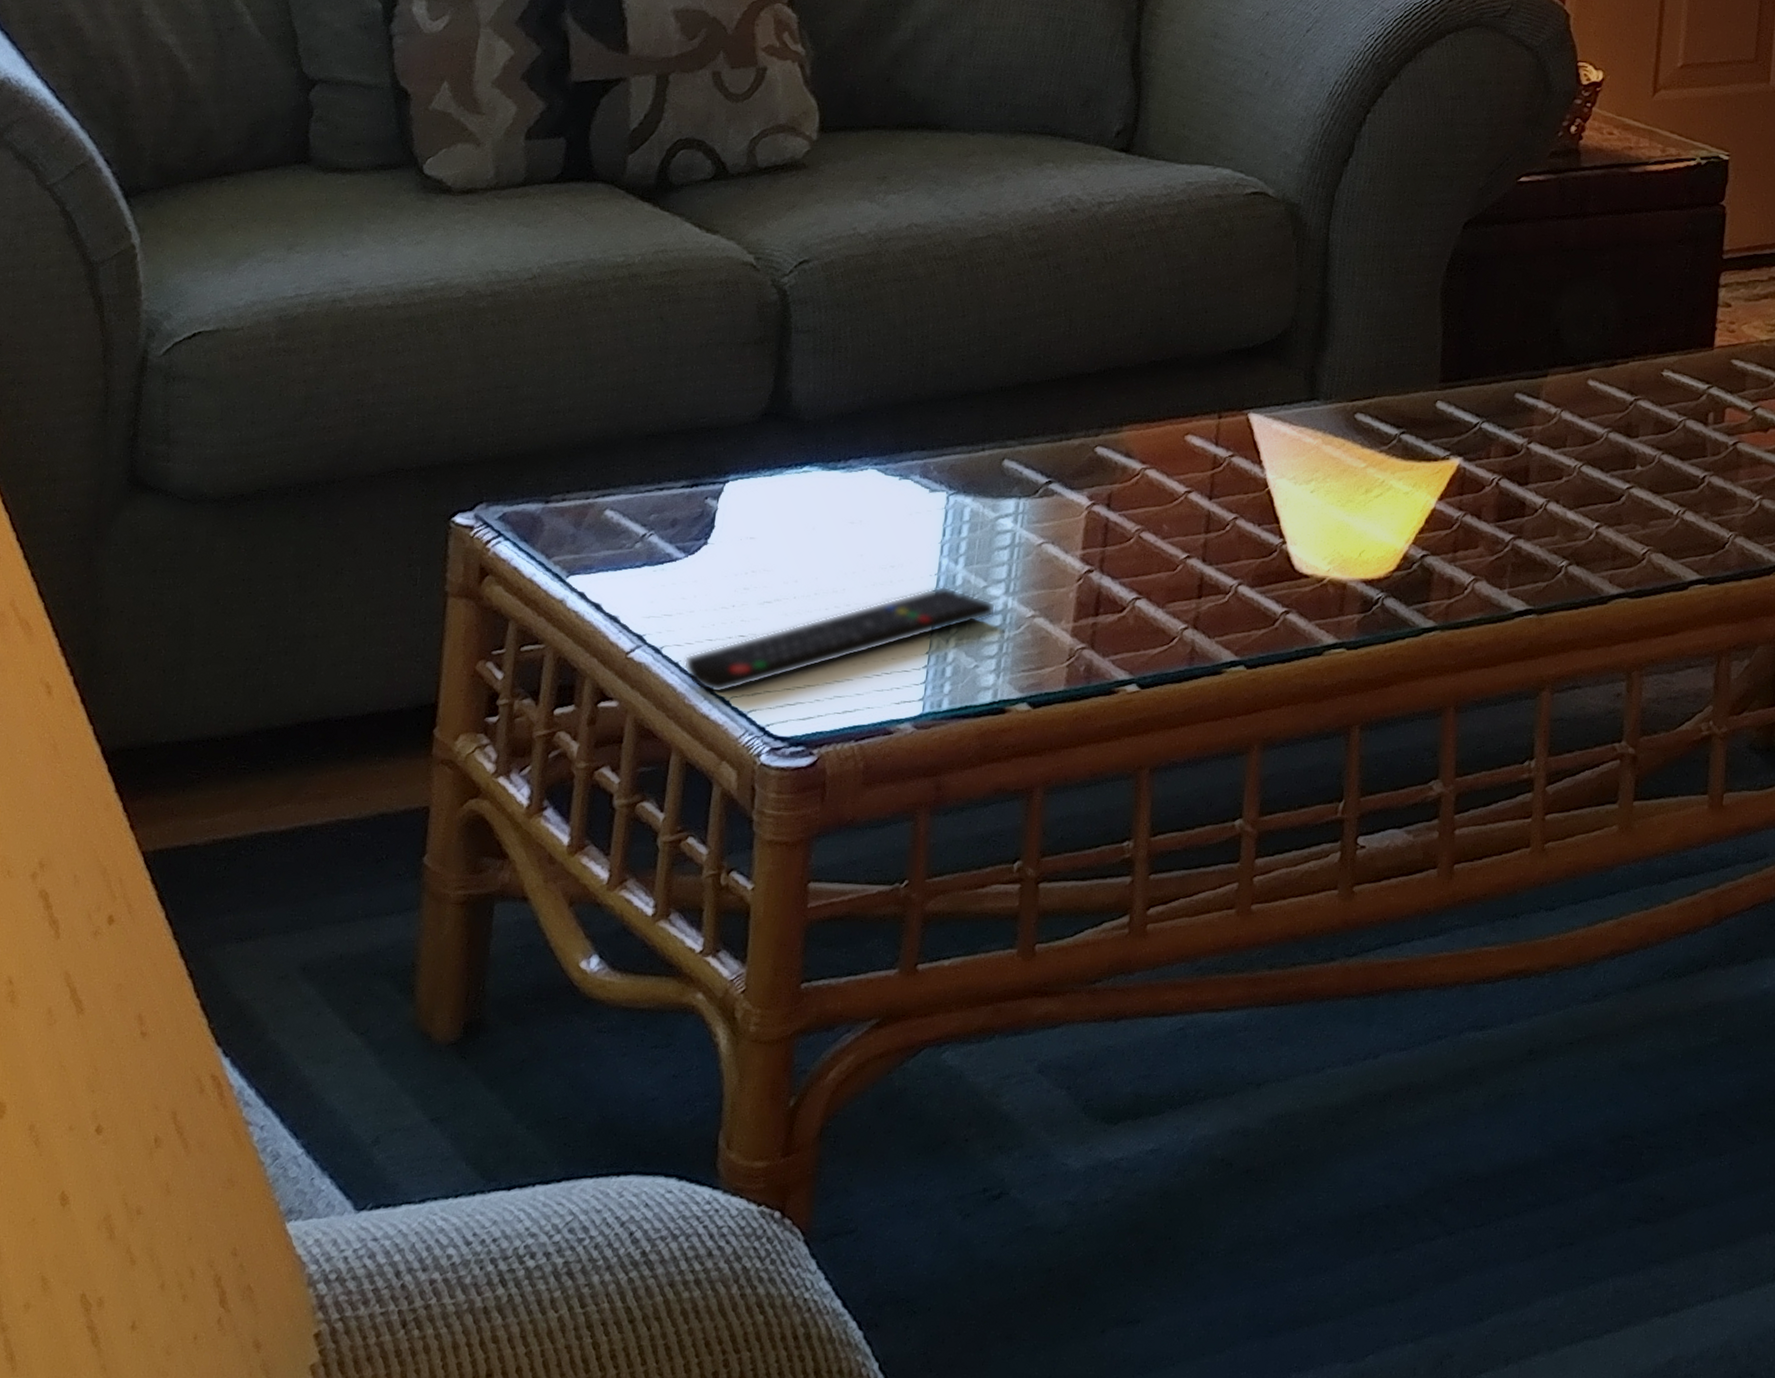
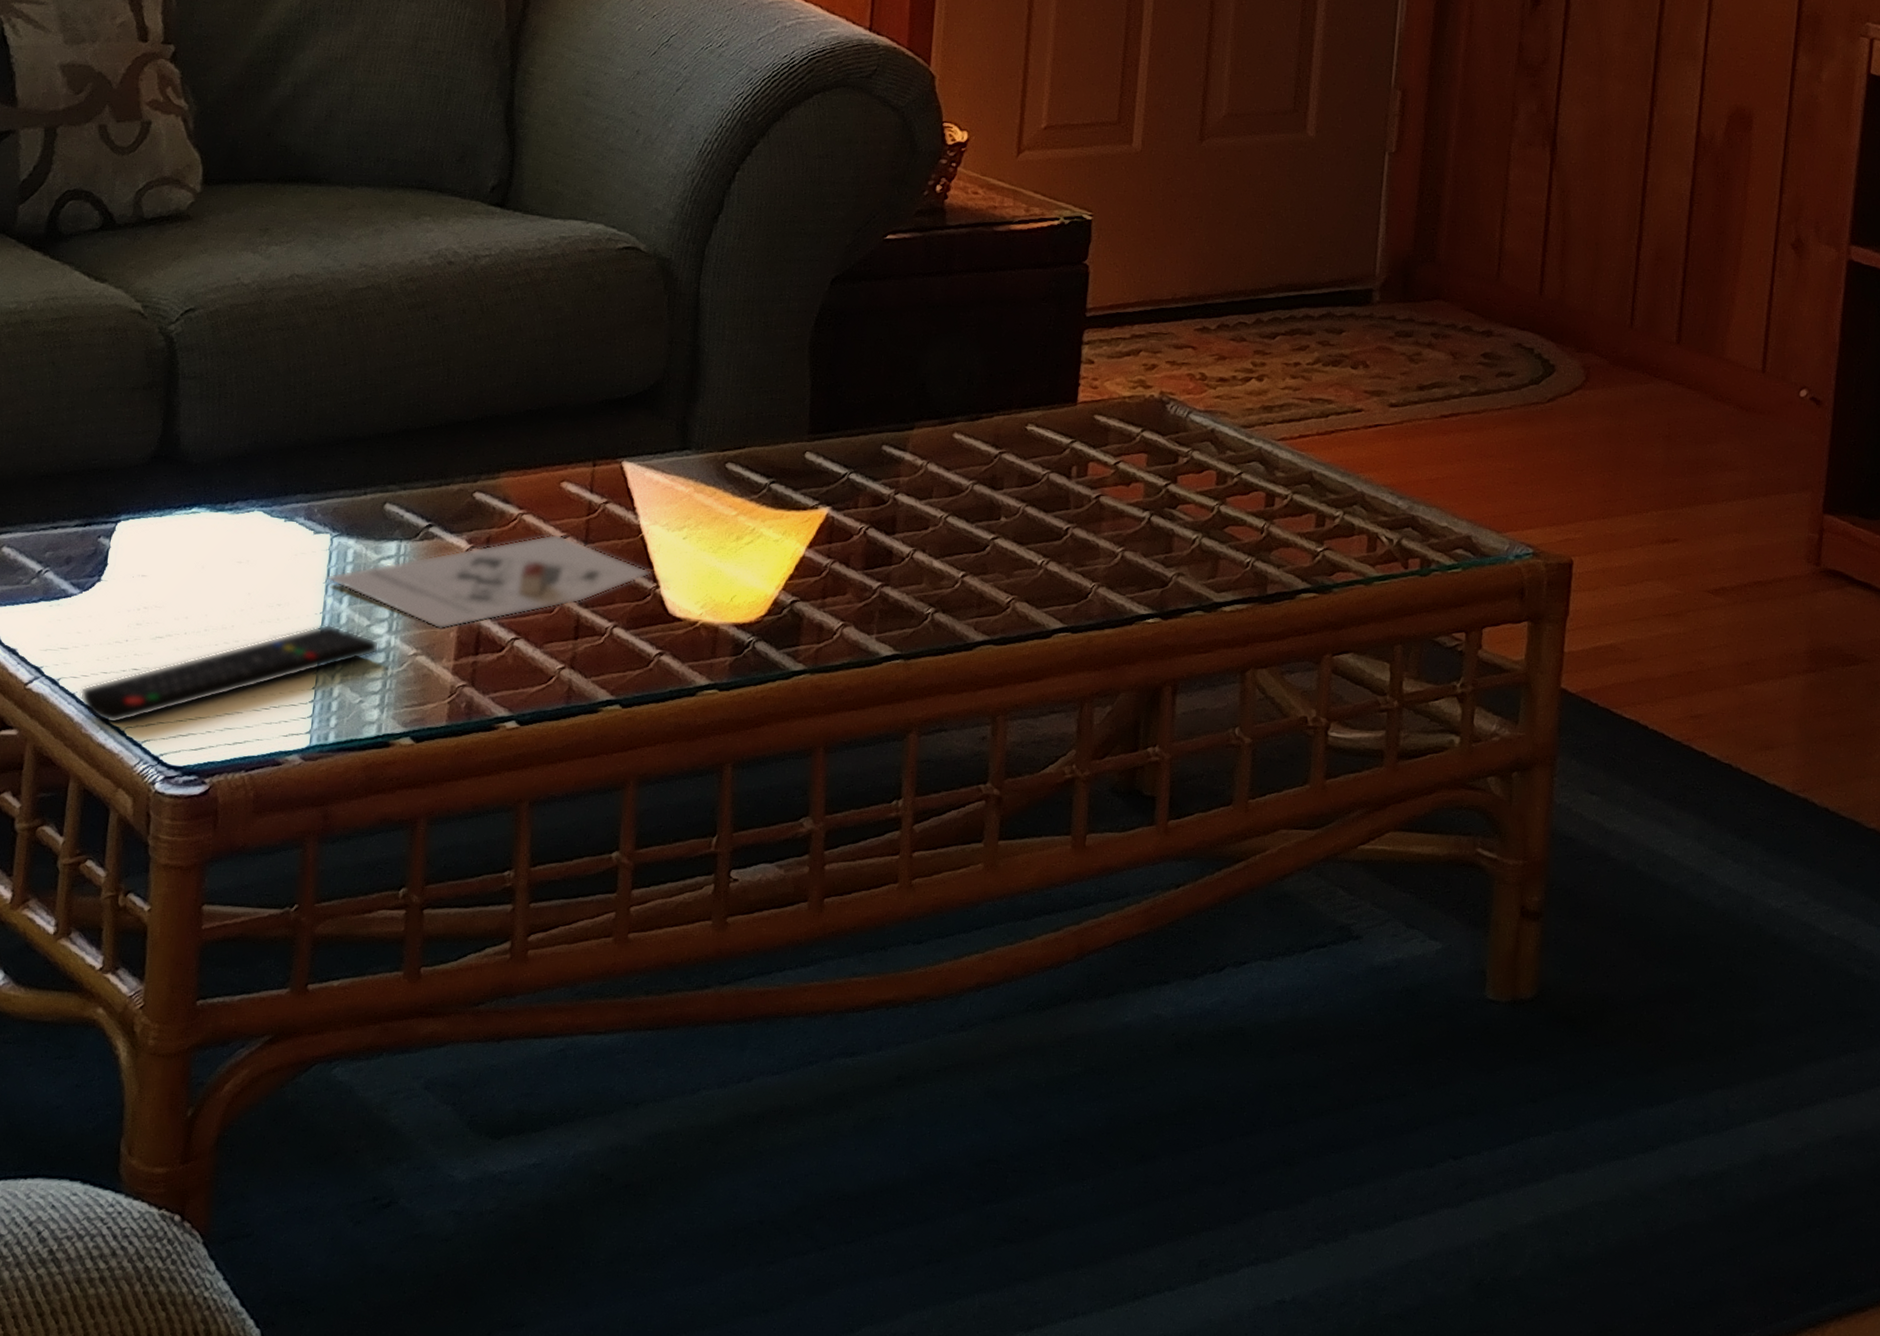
architectural model: none [941,488,1278,590] -> present [326,533,652,630]

